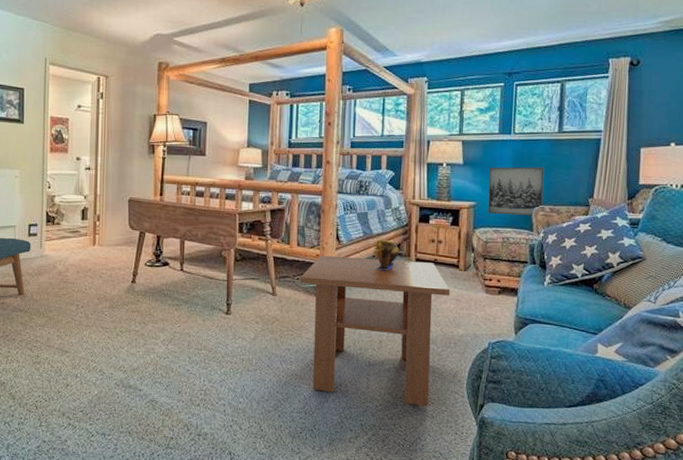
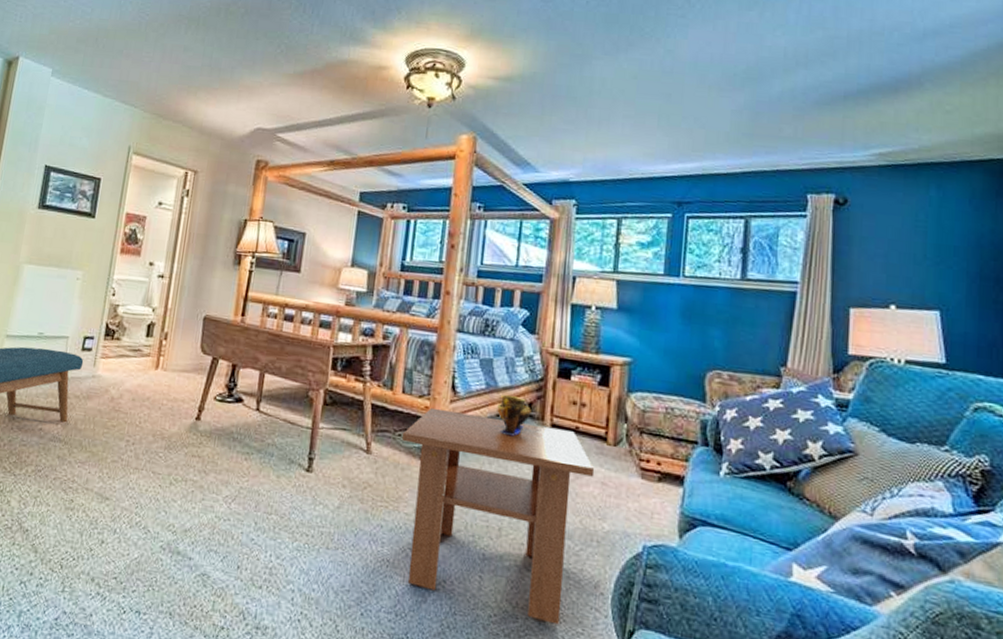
wall art: present [487,167,545,216] -> none [646,316,722,383]

